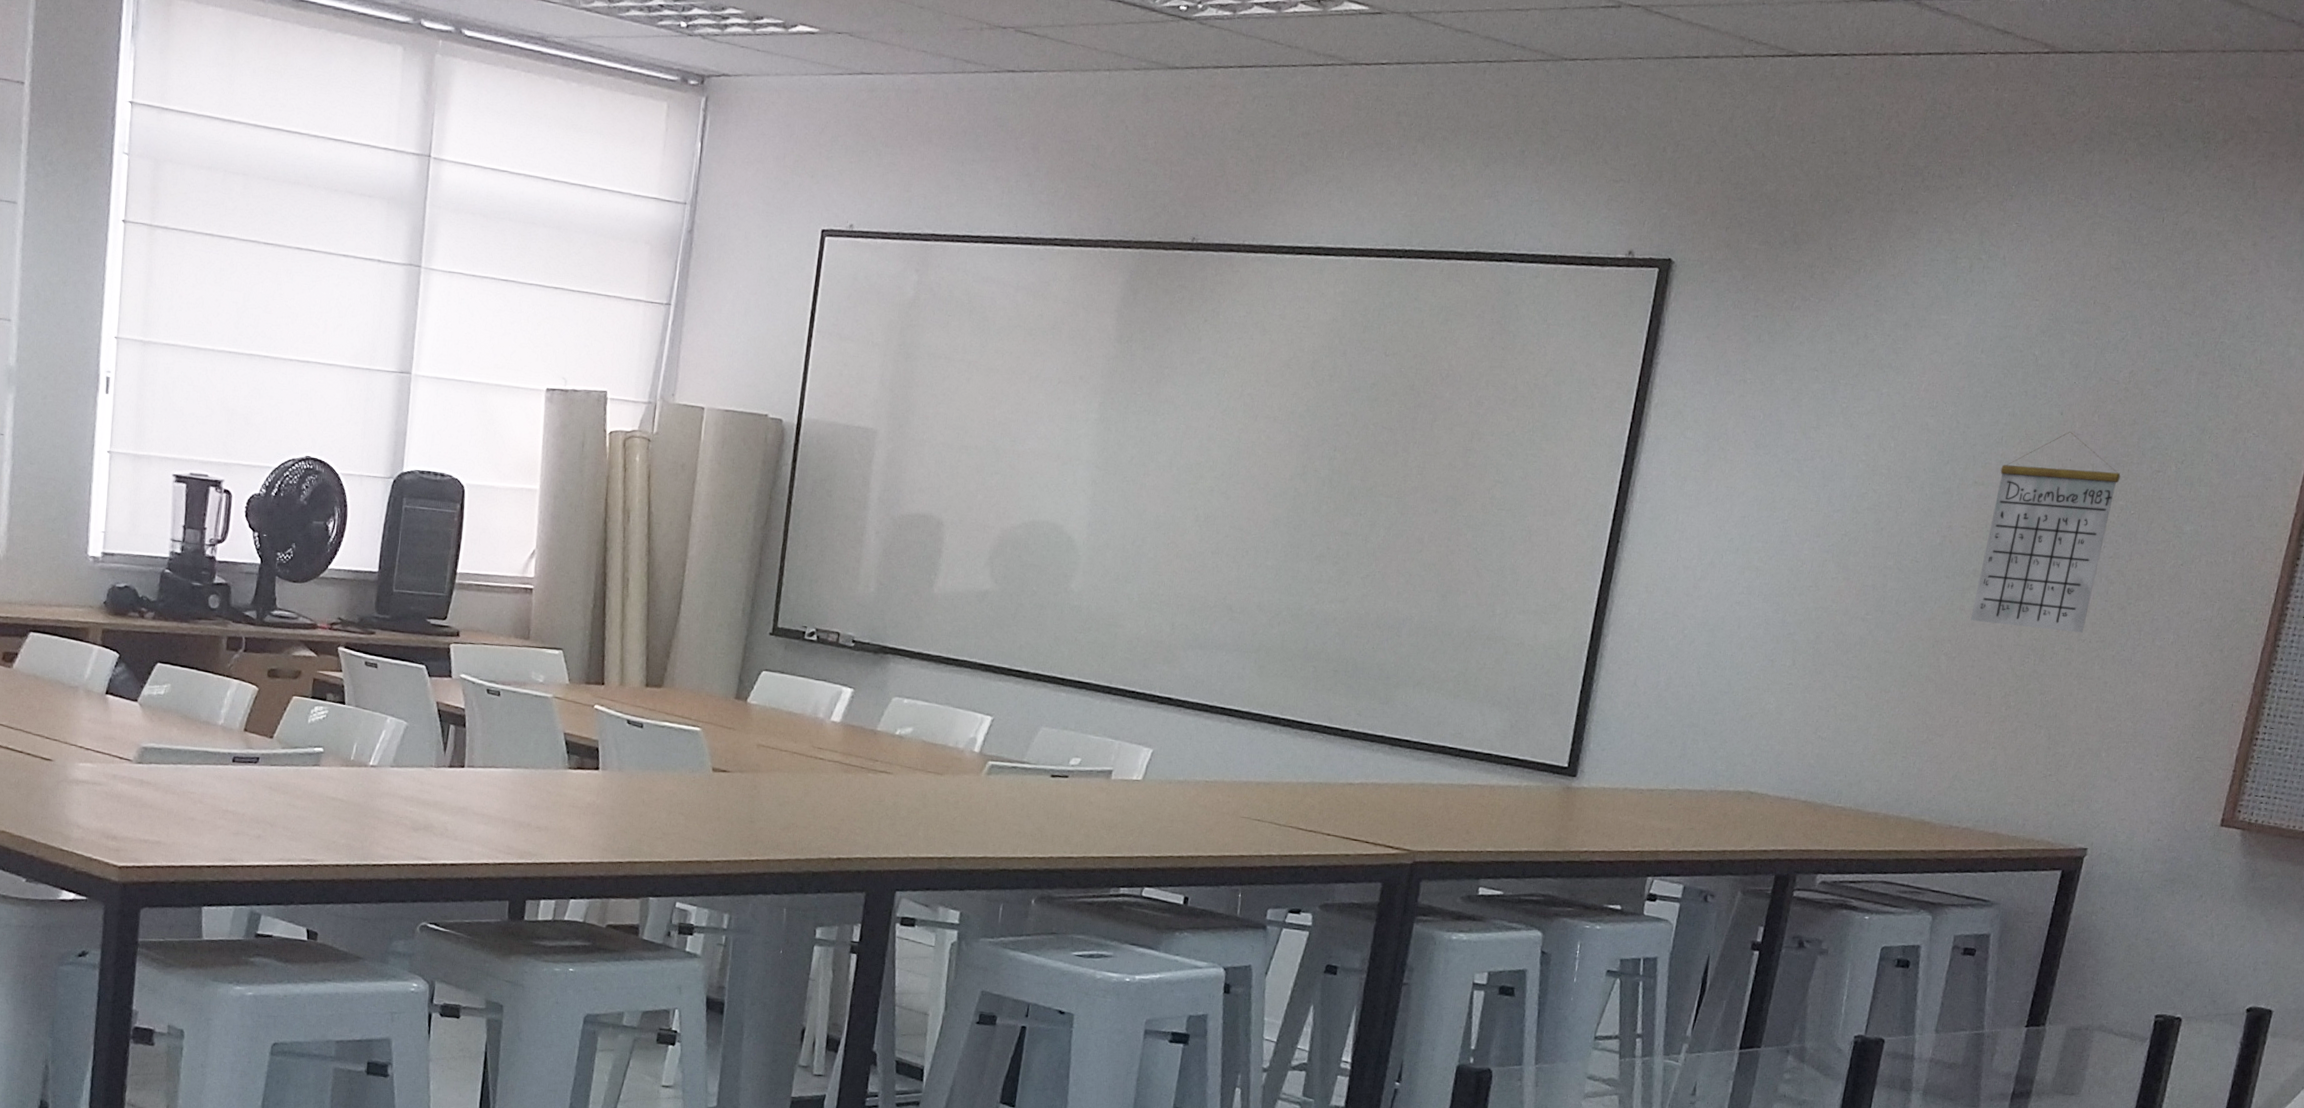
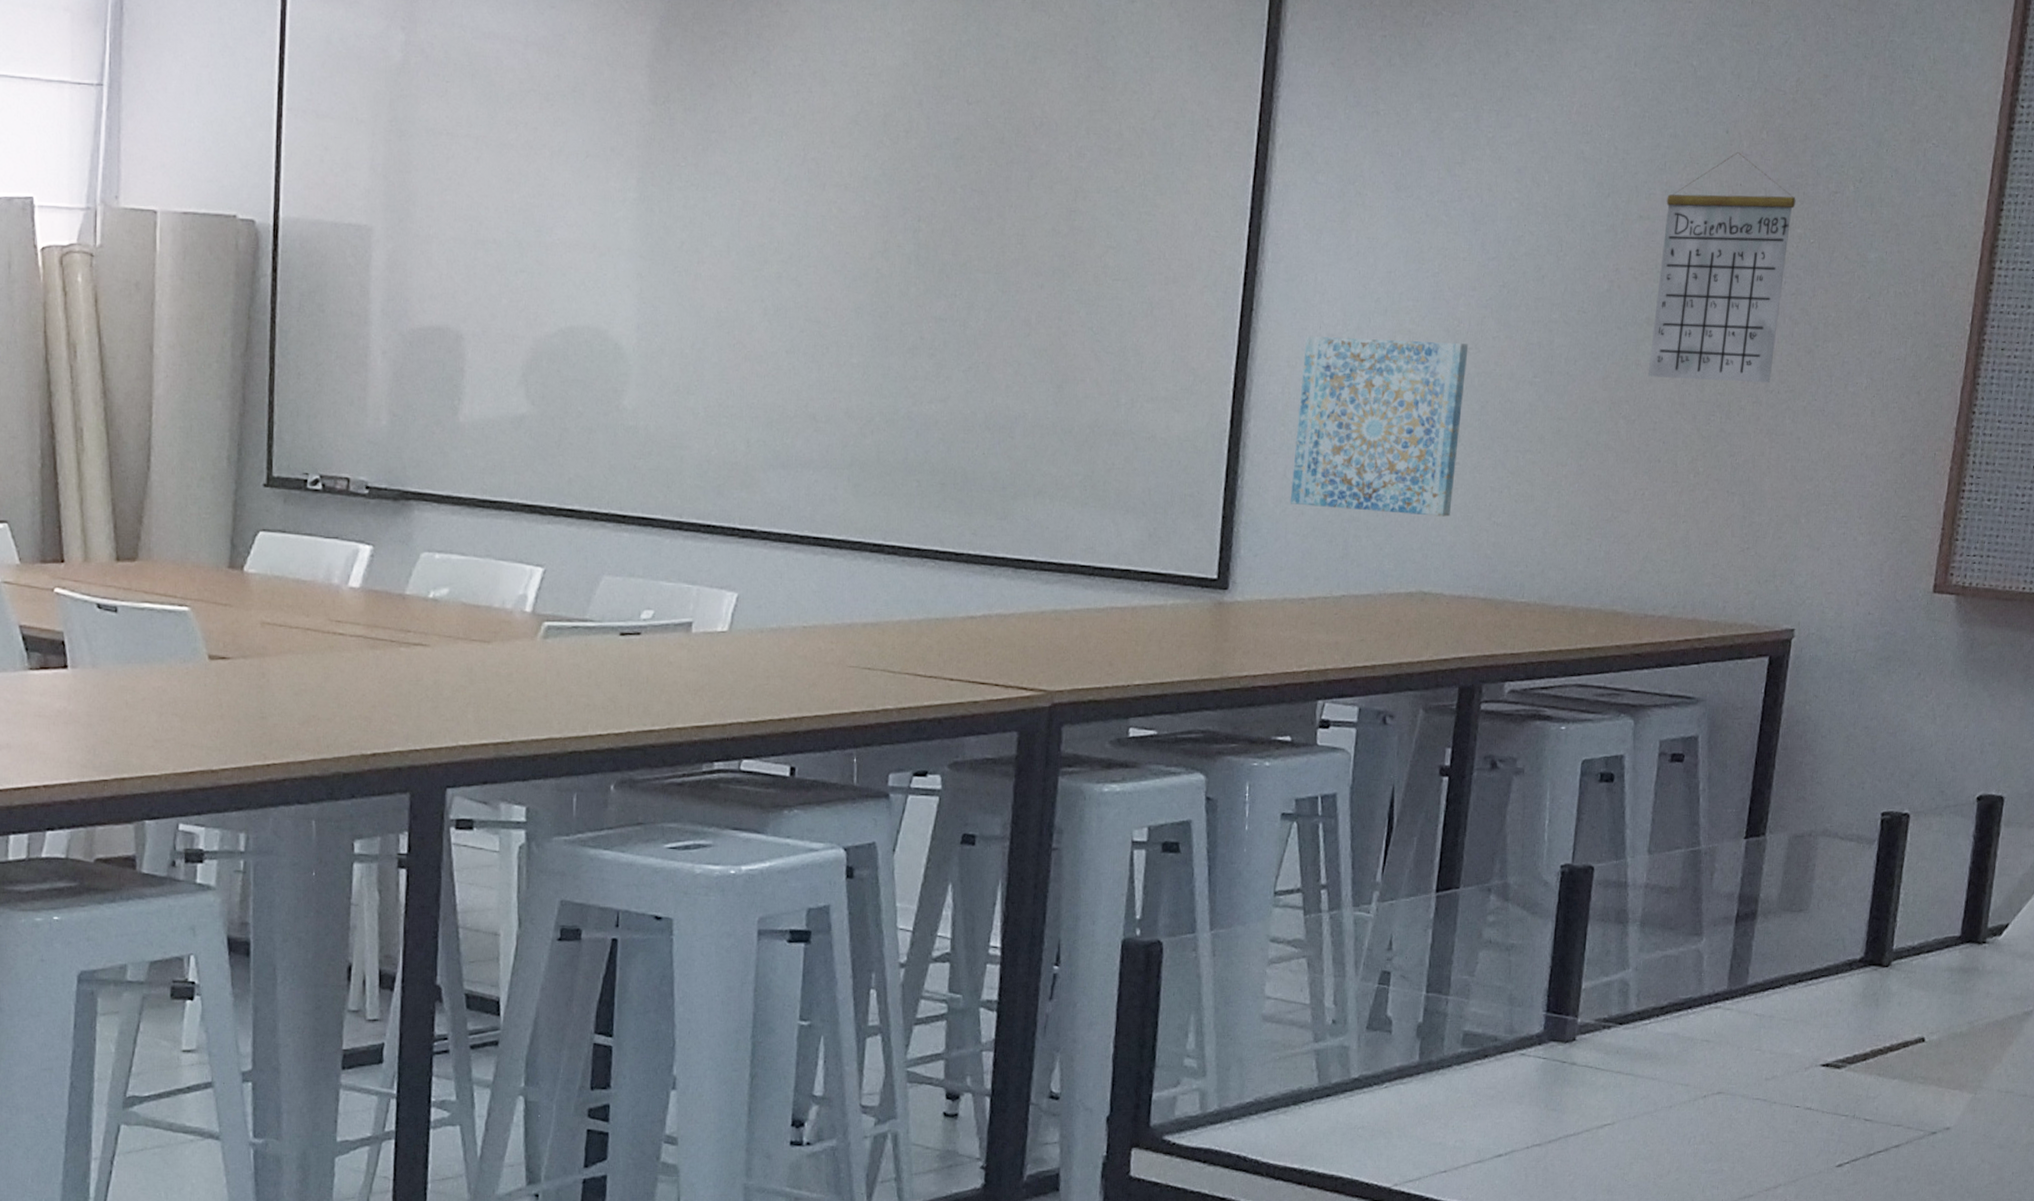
wall art: none [1637,567,1810,729] -> present [1290,336,1469,517]

